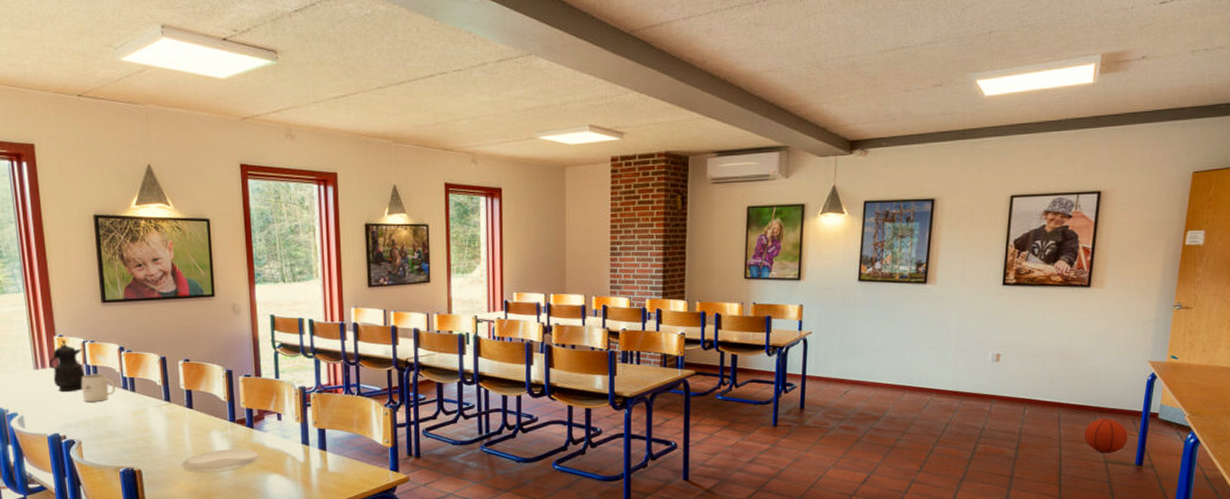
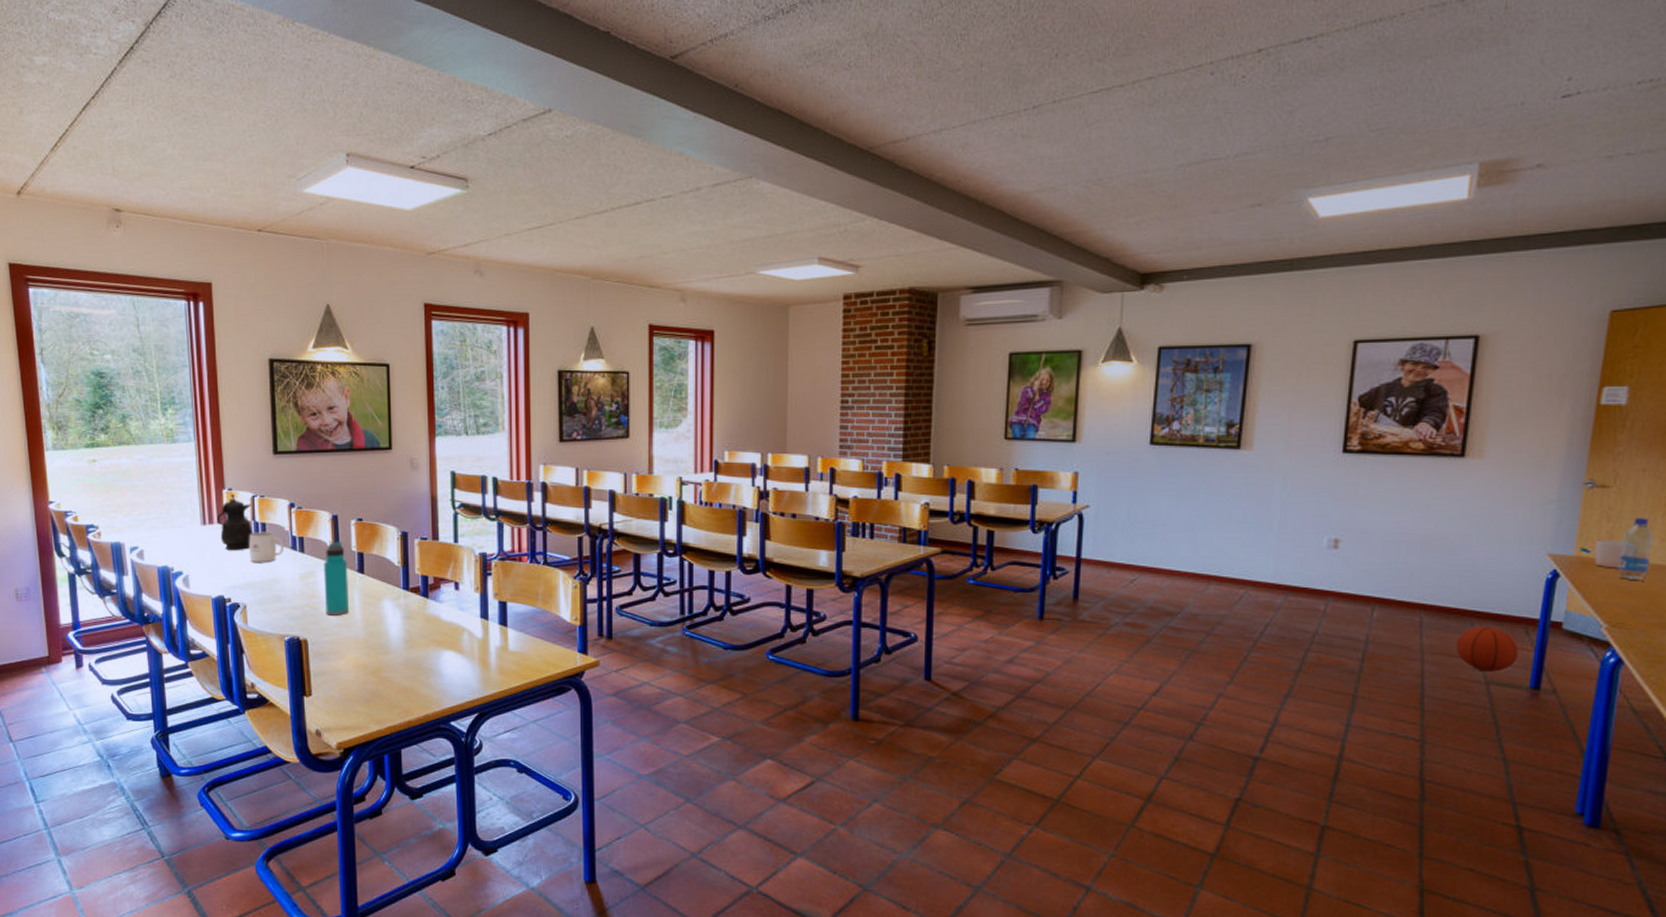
water bottle: none [154,380,181,448] -> present [323,541,350,616]
plate: present [181,449,259,474] -> none [349,620,433,647]
mug: none [1181,348,1201,371] -> present [1595,539,1624,569]
bottle: none [1196,331,1221,380] -> present [1618,518,1654,581]

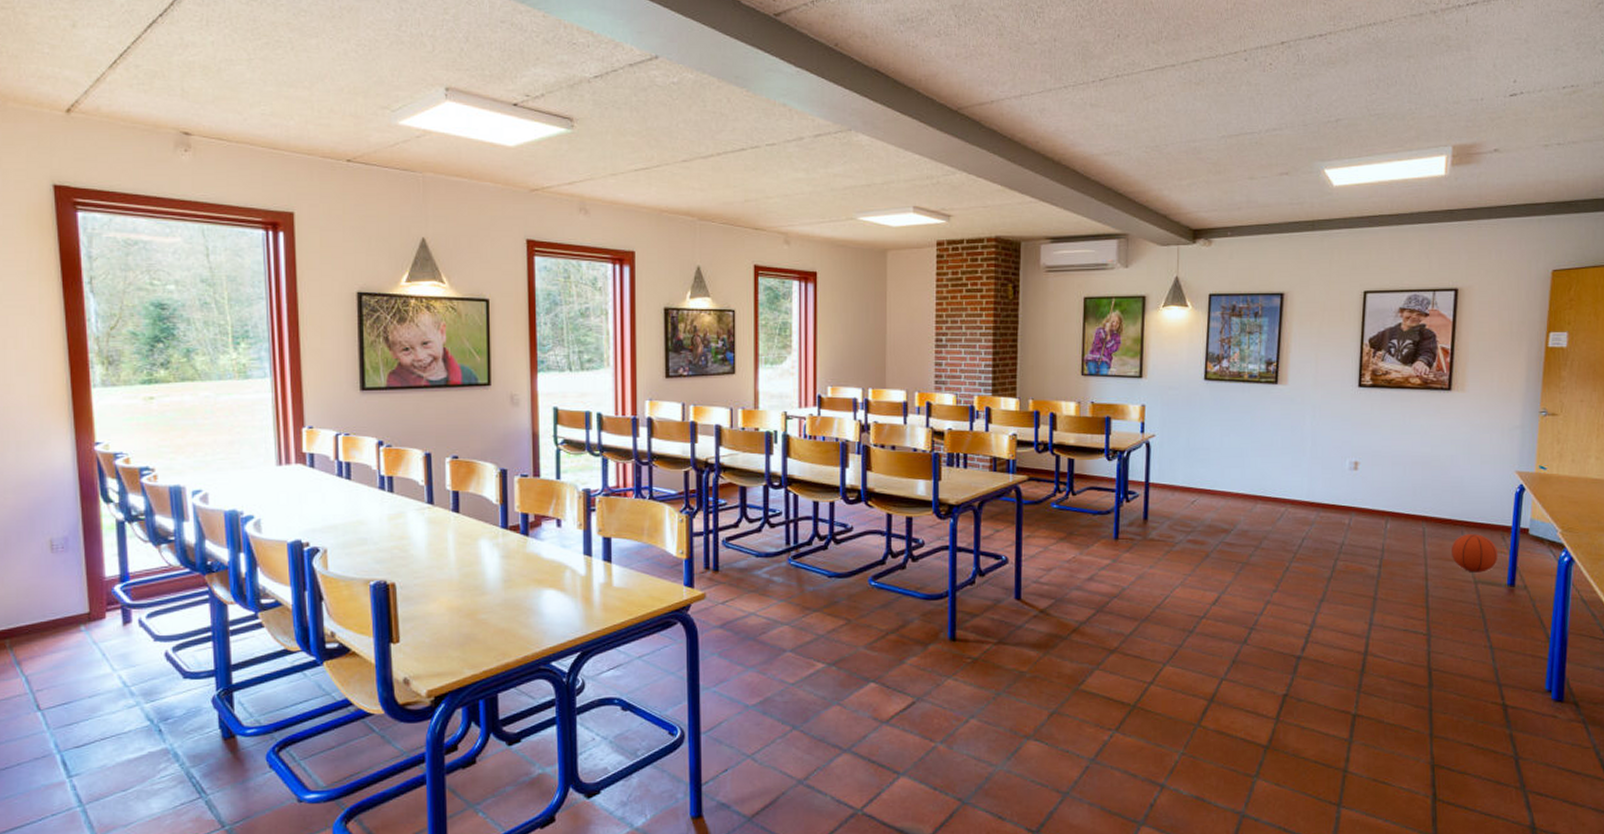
coffeepot: present [217,494,253,550] -> none [295,433,336,491]
mug: present [249,531,284,563] -> none [331,471,370,505]
water bottle: present [323,541,350,616] -> none [414,480,443,557]
mug: present [1595,539,1624,569] -> none [1550,458,1570,483]
bottle: present [1618,518,1654,581] -> none [1567,440,1591,493]

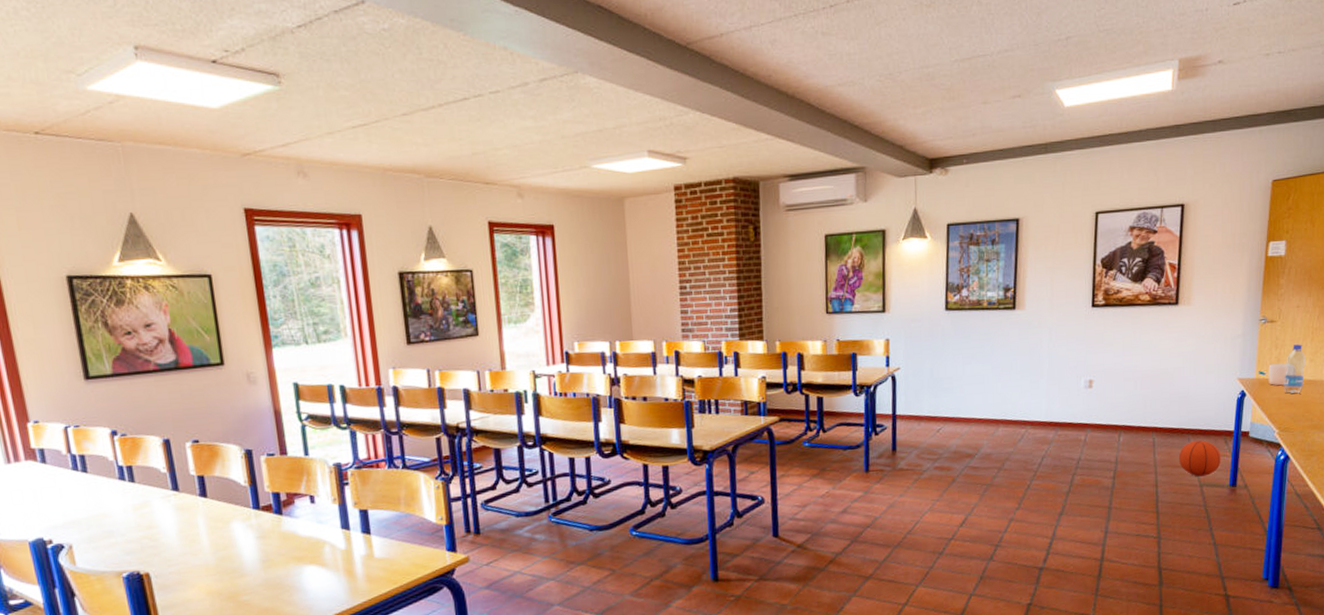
mug: none [1550,458,1570,483] -> present [1268,363,1287,386]
bottle: none [1567,440,1591,493] -> present [1284,344,1306,394]

